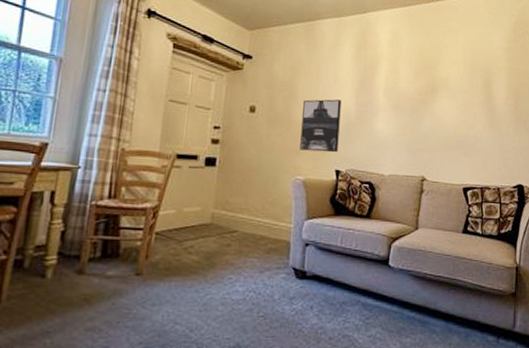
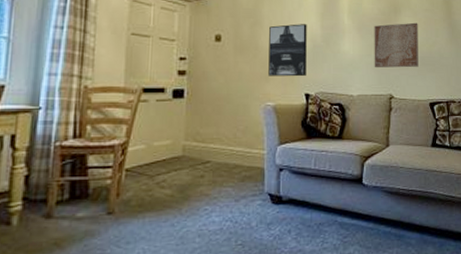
wall art: none [407,104,456,150] -> present [374,22,419,68]

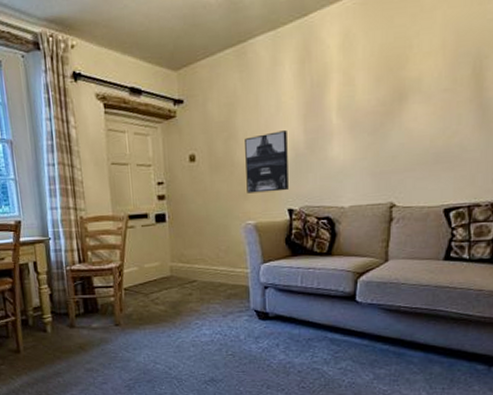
wall art: present [374,22,419,68] -> none [370,109,432,173]

